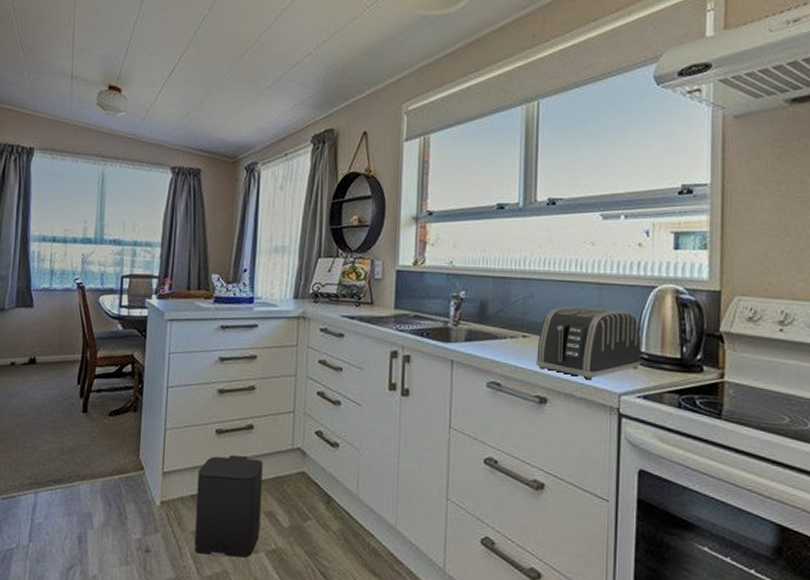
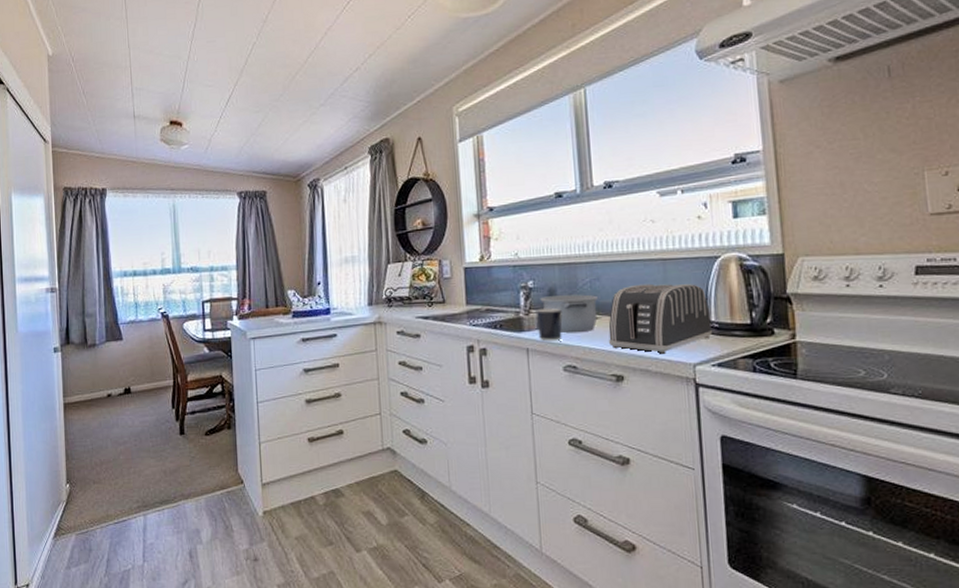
pedal bin: present [194,454,263,558] -> none [295,460,360,559]
mug: none [464,321,491,356] -> present [535,308,563,342]
cooking pot: none [470,309,530,349] -> present [540,294,599,332]

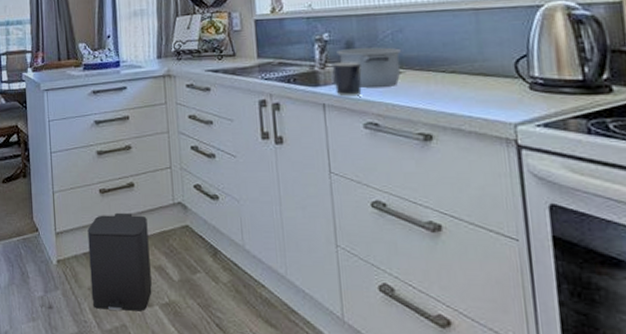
pedal bin: none [295,460,360,559] -> present [87,212,152,312]
toaster: present [608,283,713,354] -> none [414,35,537,112]

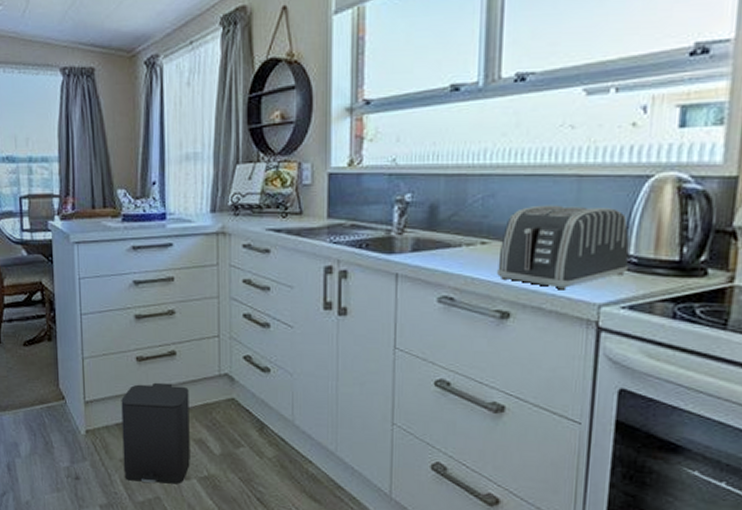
mug: present [332,62,362,97] -> none [410,228,443,267]
cooking pot: present [336,47,402,87] -> none [418,213,491,258]
toaster: none [414,35,537,112] -> present [497,205,630,290]

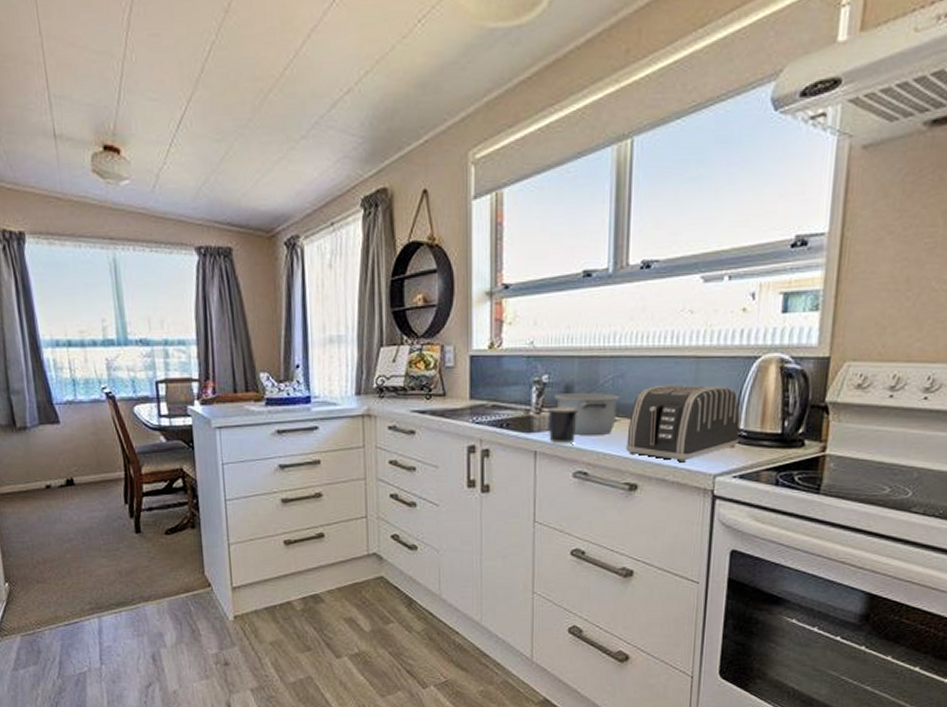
pedal bin: present [121,382,190,484] -> none [269,565,341,664]
mug: none [410,228,443,267] -> present [548,407,578,444]
cooking pot: none [418,213,491,258] -> present [554,393,621,435]

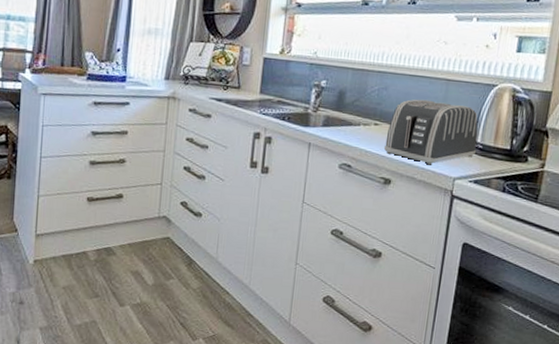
mug: present [548,407,578,444] -> none [322,108,348,140]
cooking pot: present [554,393,621,435] -> none [330,97,383,135]

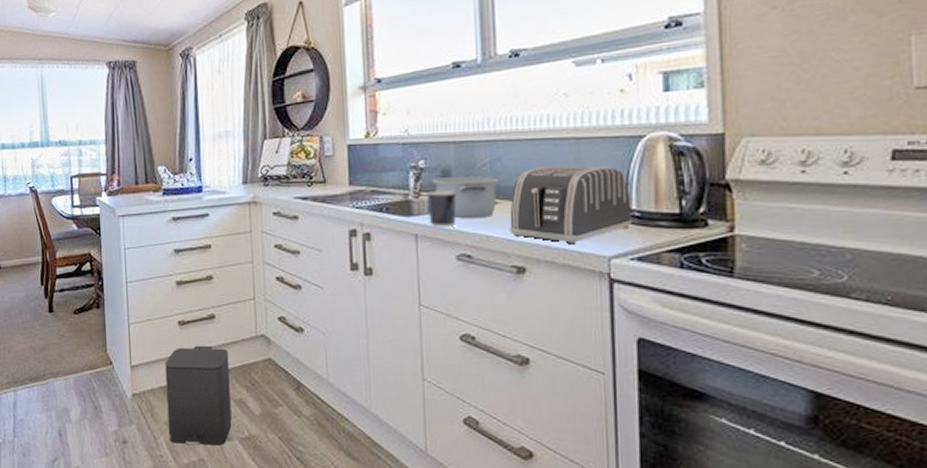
pedal bin: none [65,220,131,310] -> present [165,345,232,446]
mug: none [322,108,348,140] -> present [426,191,457,227]
cooking pot: none [330,97,383,135] -> present [432,176,500,218]

